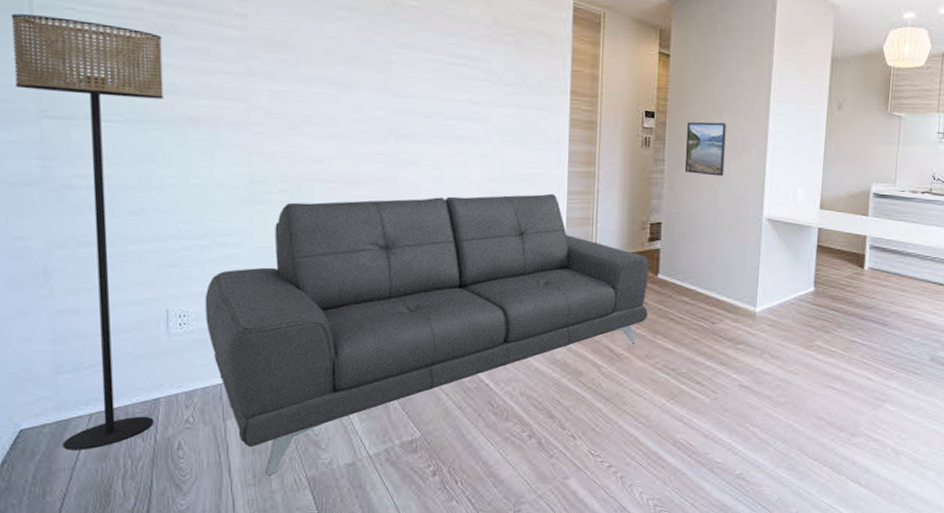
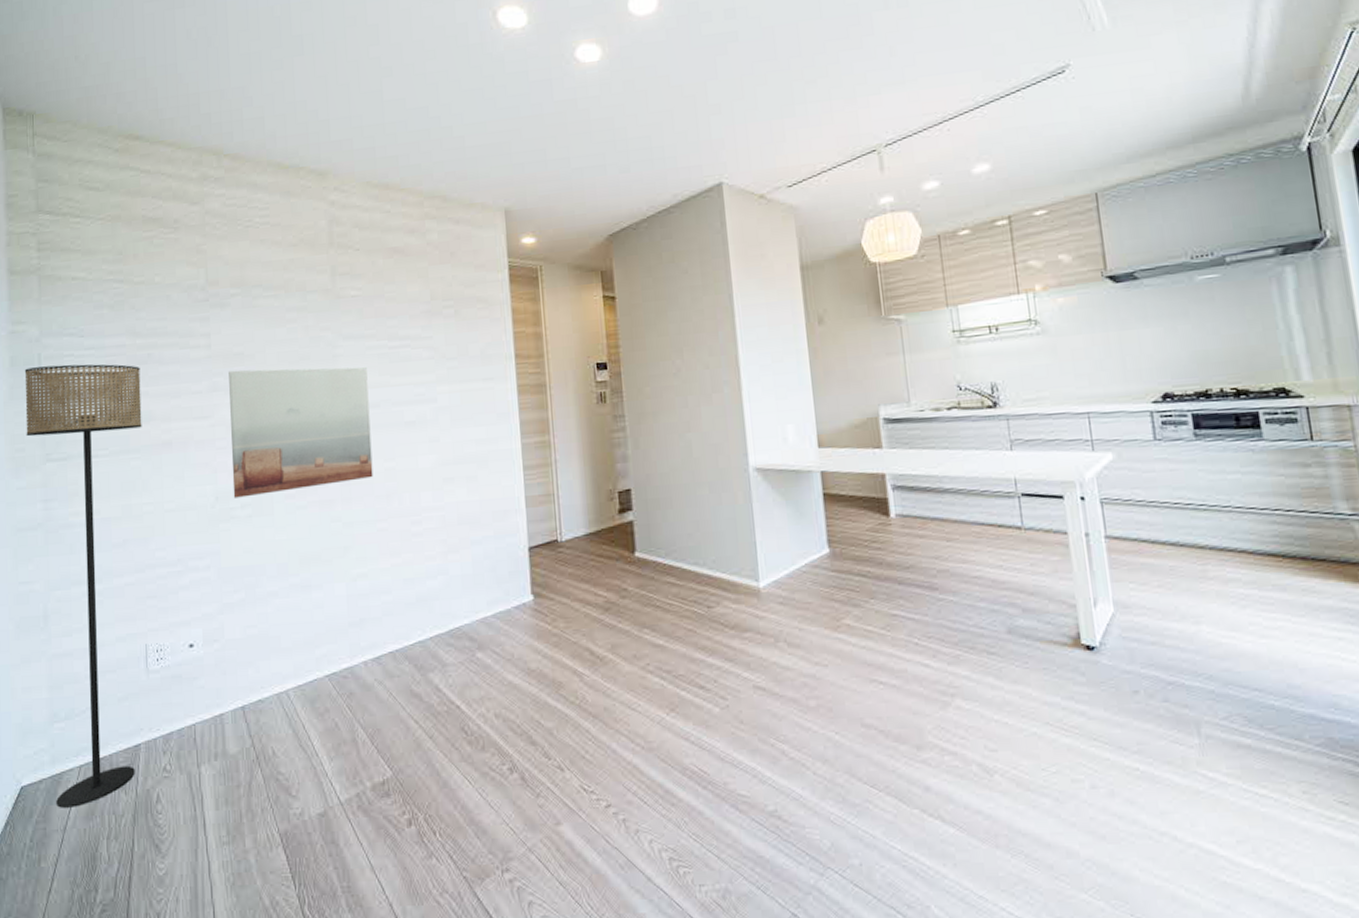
sofa: present [205,193,648,476] -> none [179,471,629,832]
wall art: none [268,57,421,184] -> present [229,367,373,498]
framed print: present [684,121,726,177] -> none [644,362,695,427]

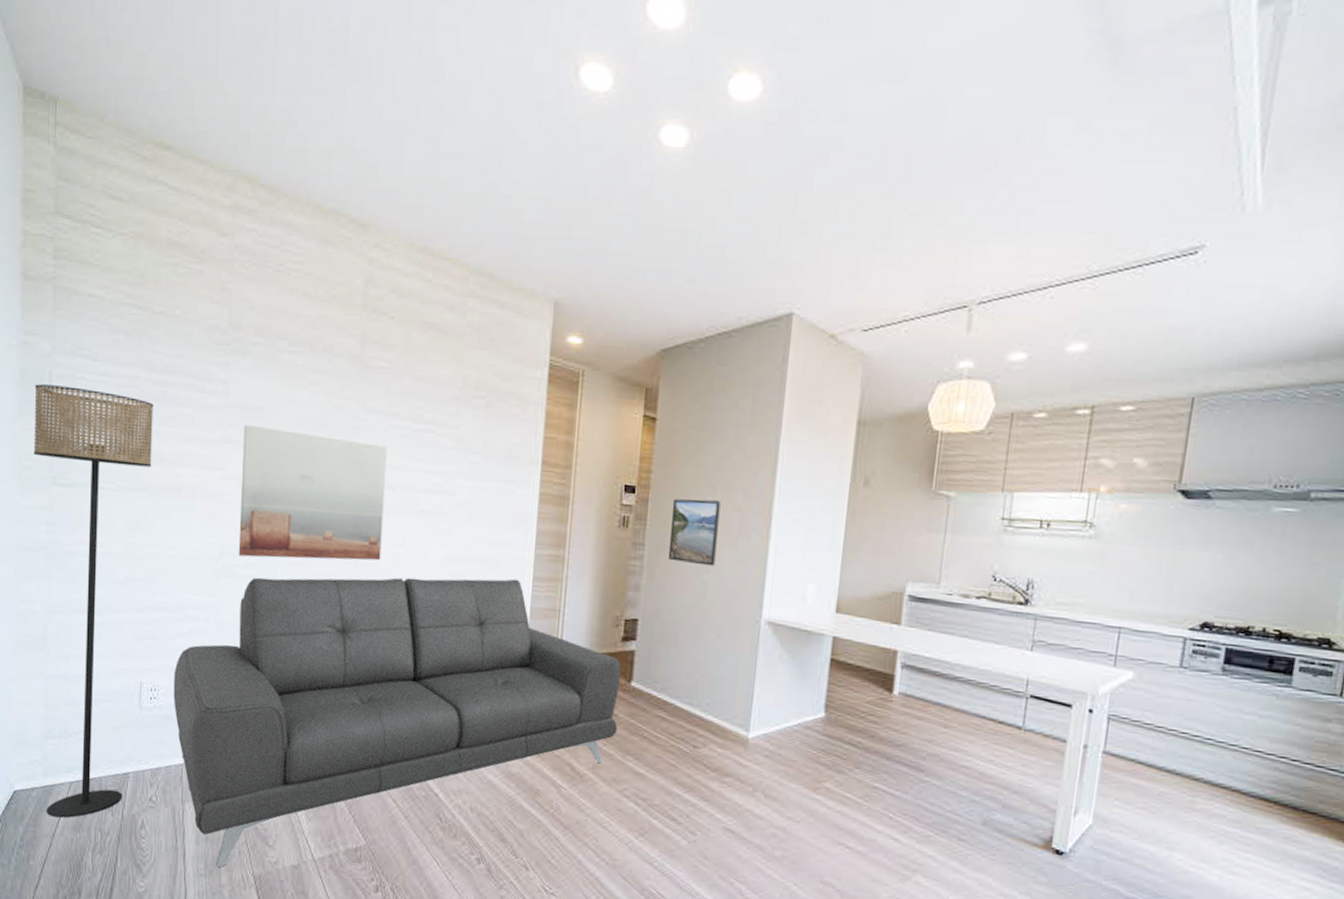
sofa: none [179,471,629,832] -> present [173,577,621,868]
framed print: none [644,362,695,427] -> present [667,499,721,567]

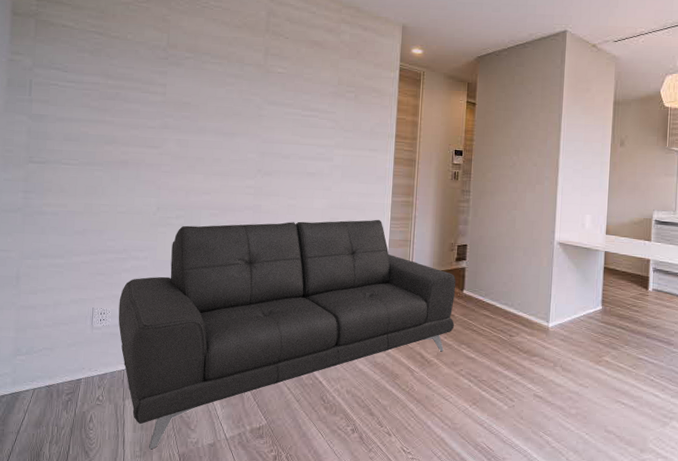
floor lamp: present [33,384,154,819] -> none [13,89,109,418]
wall art: present [238,424,387,561] -> none [171,115,283,211]
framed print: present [667,499,721,567] -> none [487,158,523,205]

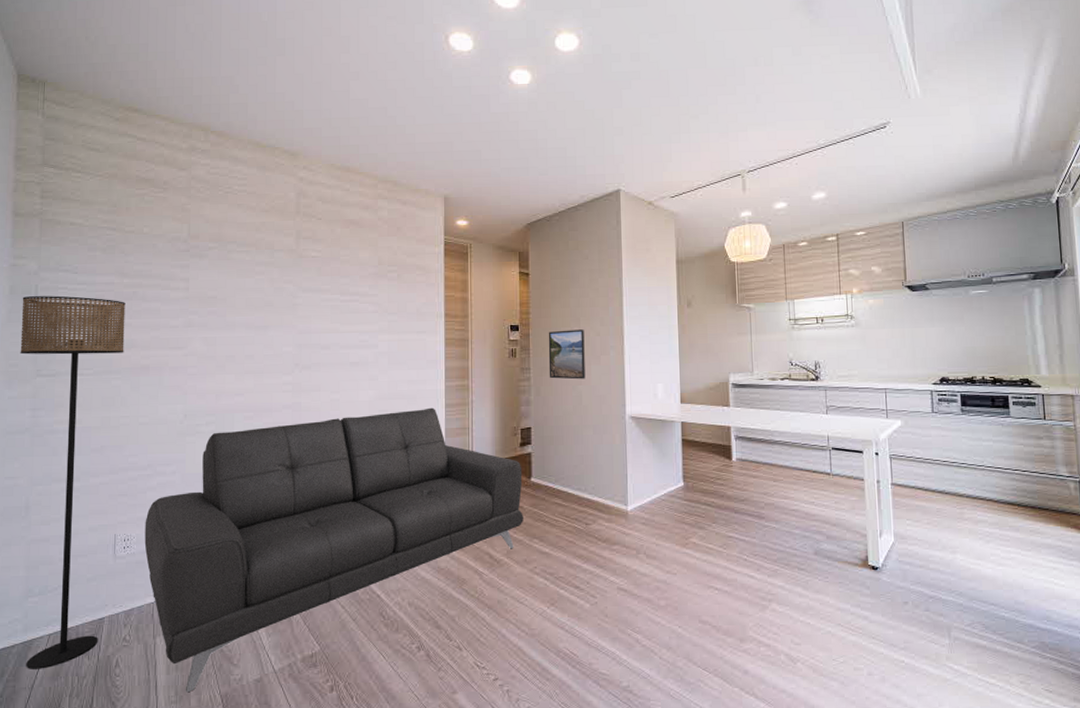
floor lamp: none [13,89,109,418] -> present [20,296,126,669]
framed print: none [487,158,523,205] -> present [548,329,585,380]

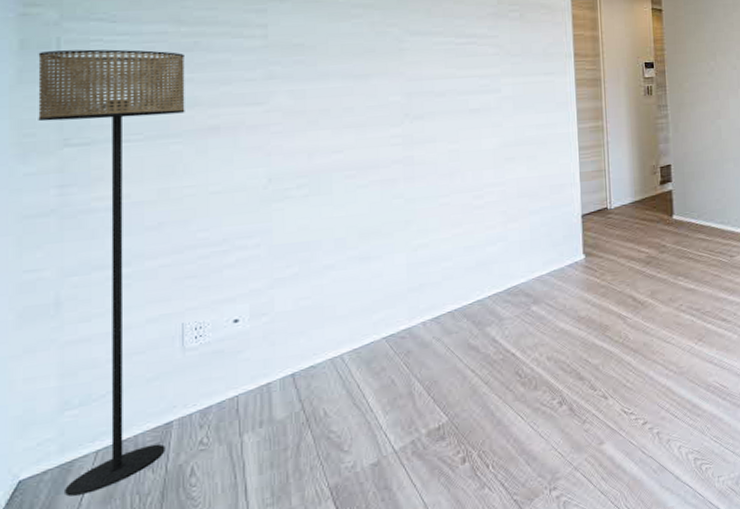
sofa: present [144,407,523,693] -> none [222,151,667,492]
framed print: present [548,329,585,380] -> none [684,64,724,115]

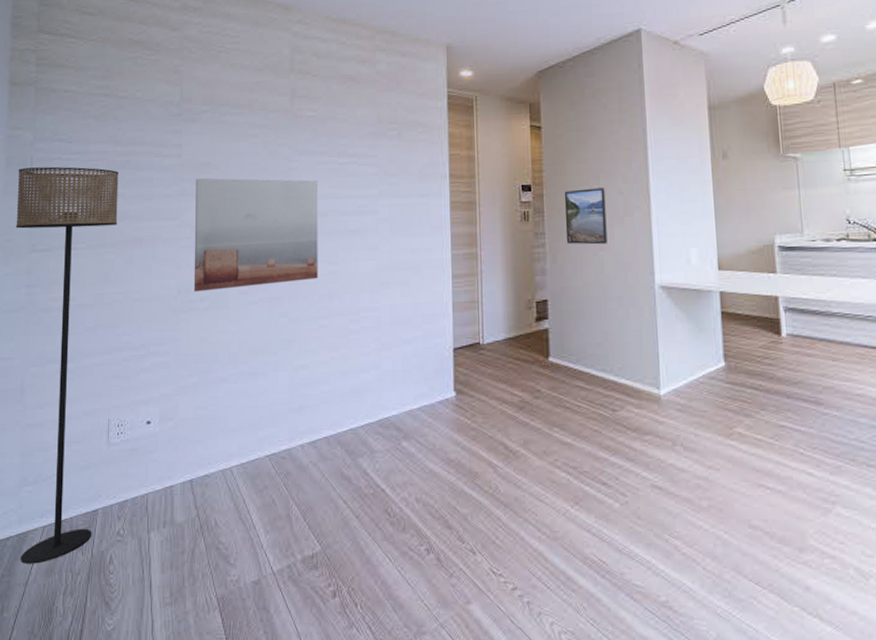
wall art: none [287,60,437,179] -> present [193,178,318,292]
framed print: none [684,64,724,115] -> present [564,188,608,245]

